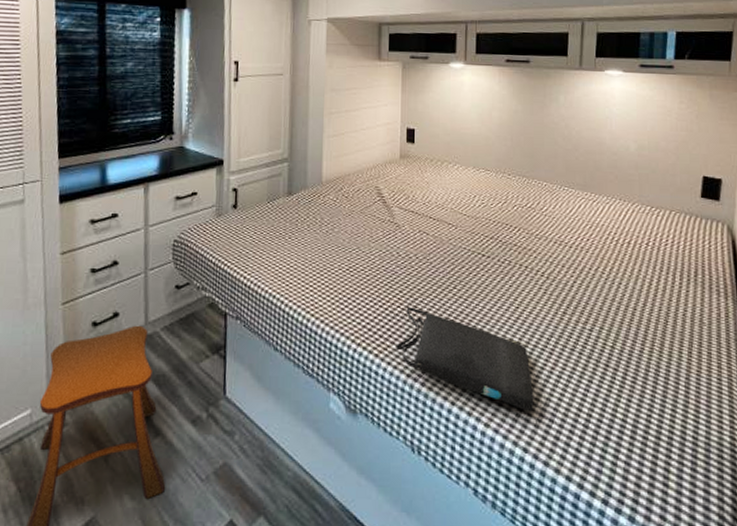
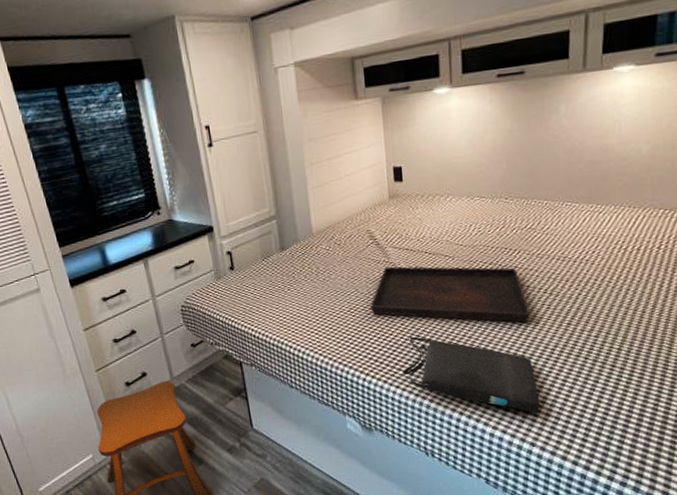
serving tray: none [370,227,528,306] -> present [370,266,531,323]

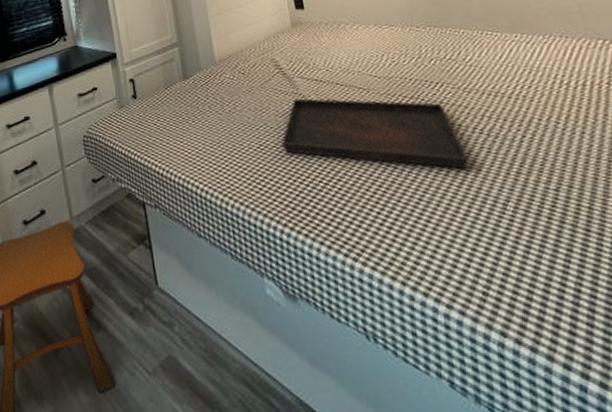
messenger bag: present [402,336,540,413] -> none [325,180,504,289]

